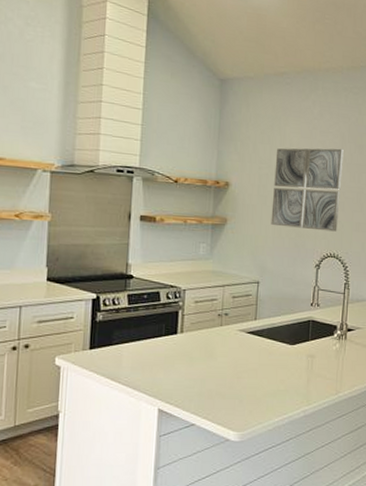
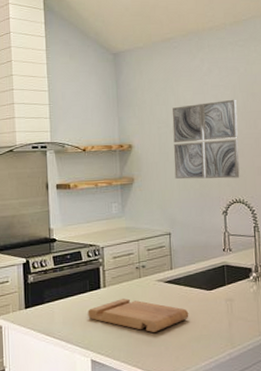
cutting board: none [160,346,268,384] -> present [88,298,189,332]

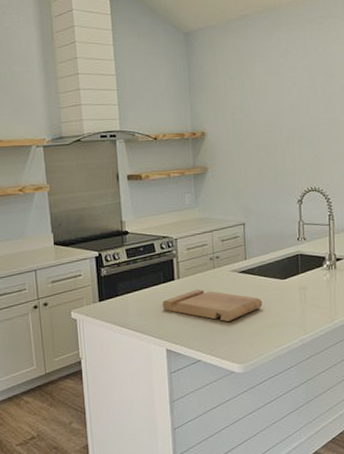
wall art: present [172,99,240,180] -> none [247,82,316,168]

